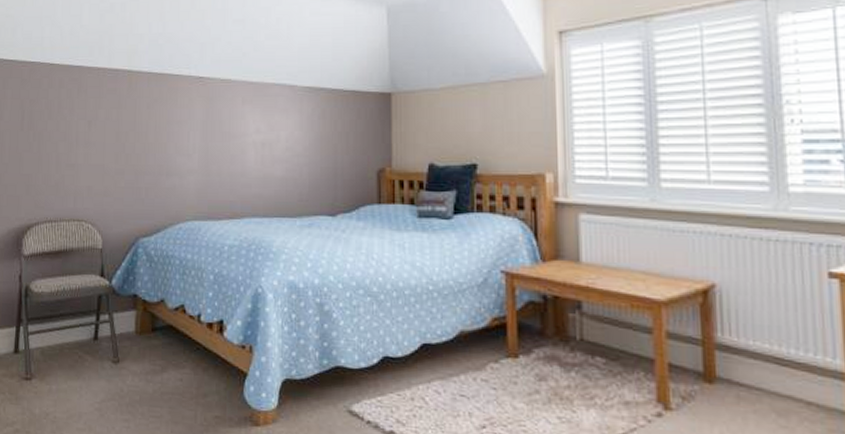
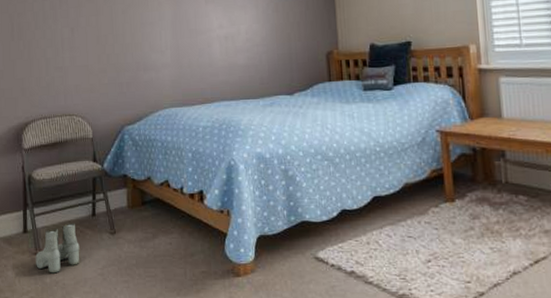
boots: none [25,345,77,404] -> present [35,223,80,274]

